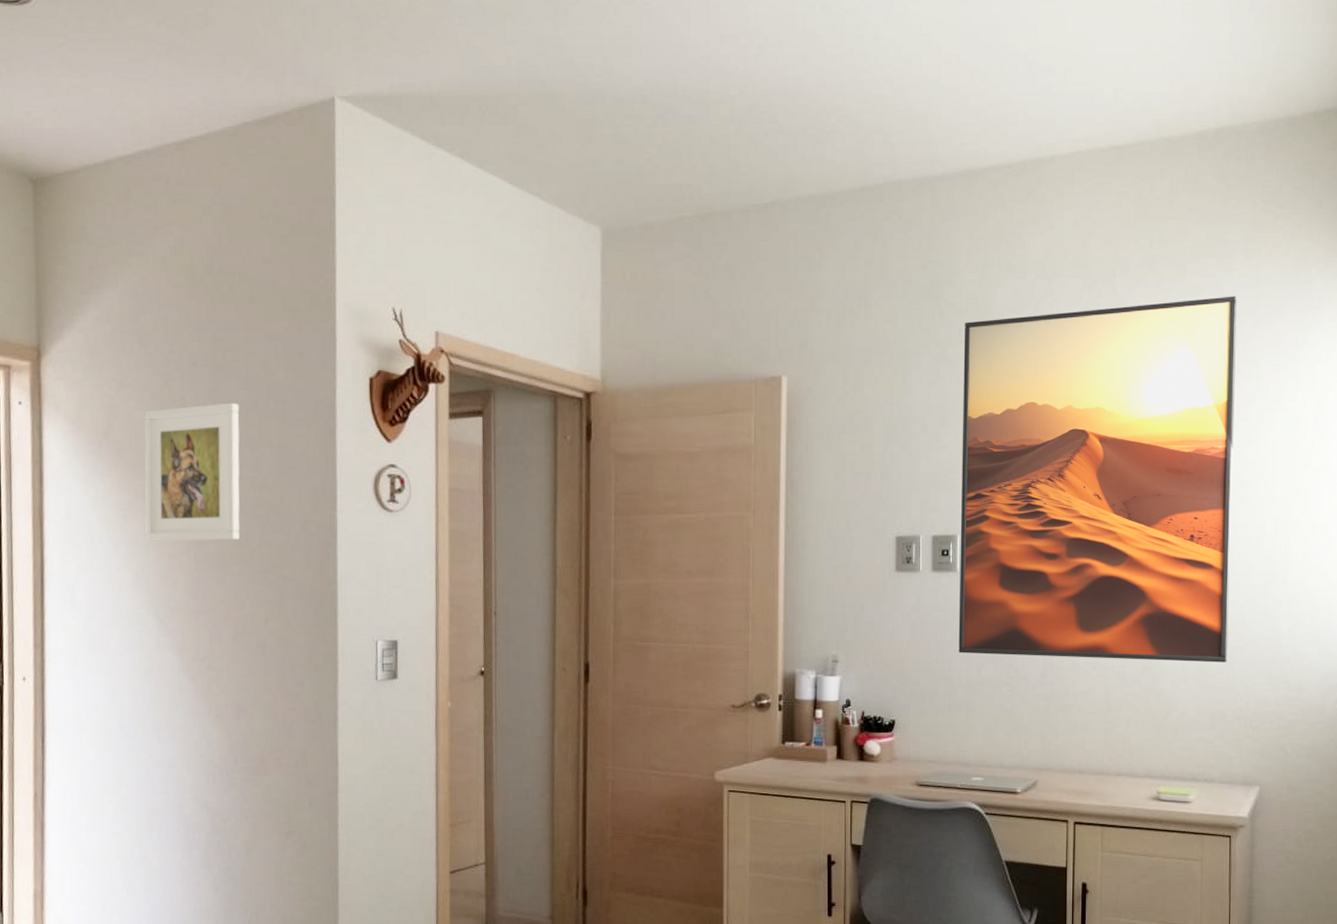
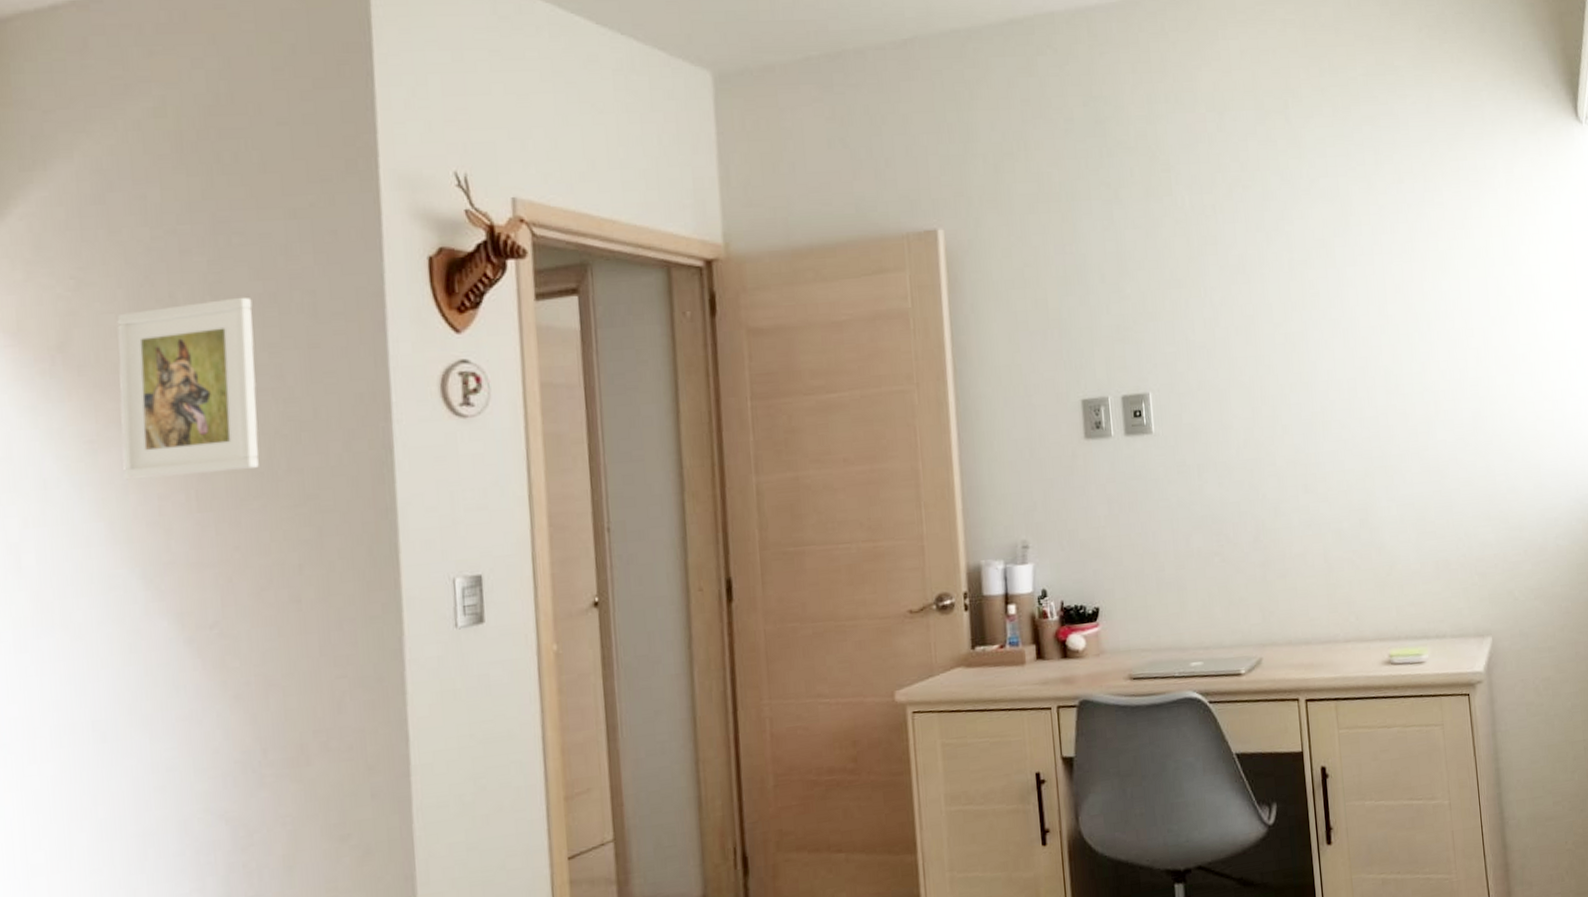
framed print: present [958,296,1237,663] -> none [1136,123,1445,525]

